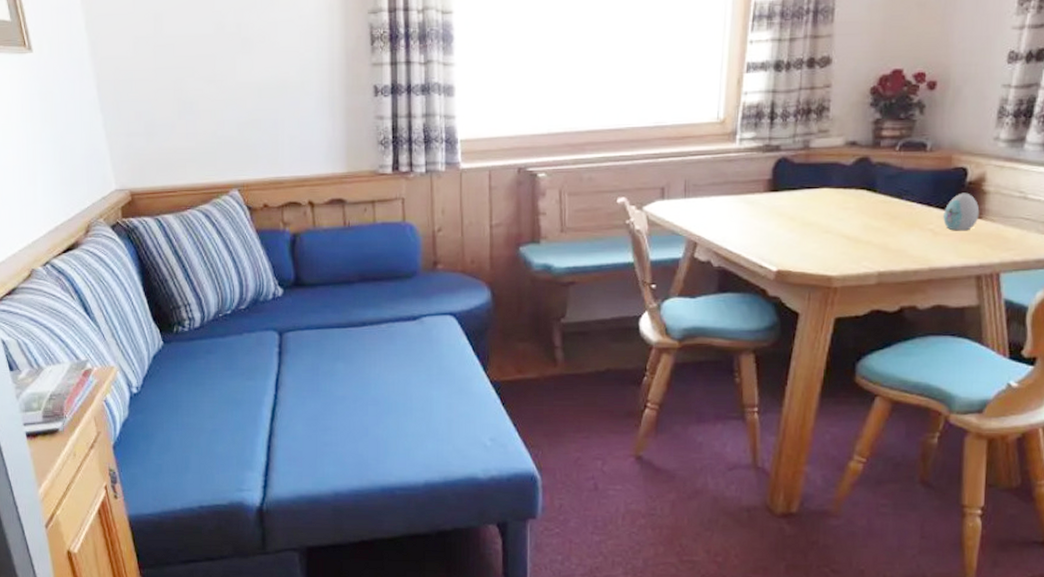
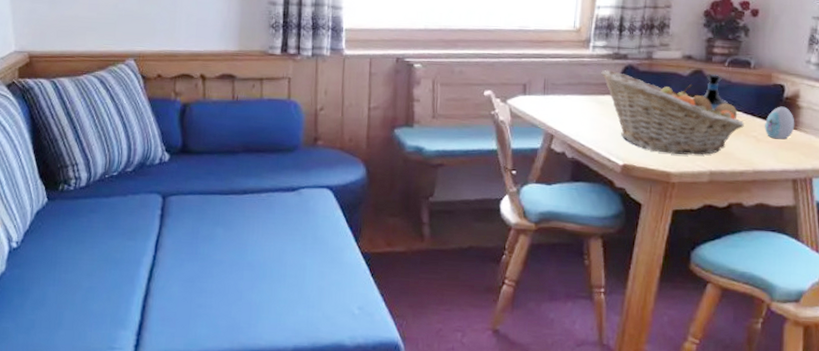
fruit basket: none [750,164,919,255] -> present [601,69,744,155]
tequila bottle: none [869,161,899,202] -> present [703,74,728,110]

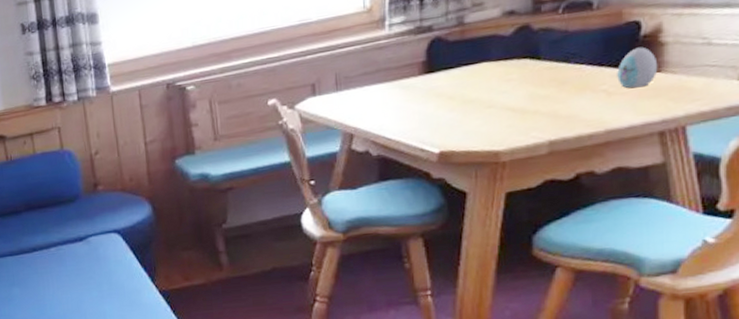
fruit basket: present [601,69,744,155] -> none [402,43,589,131]
tequila bottle: present [703,74,728,110] -> none [532,26,566,69]

